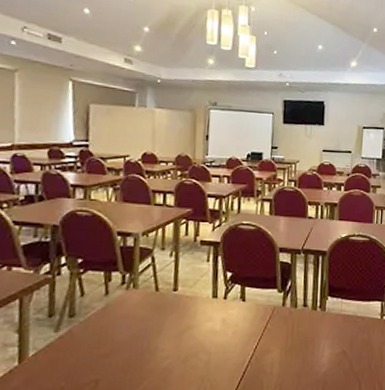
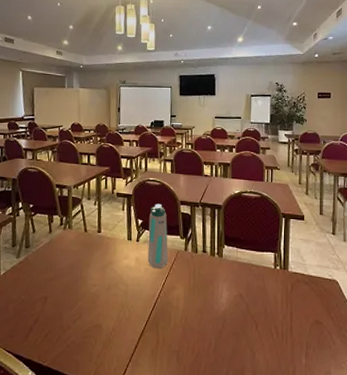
water bottle: none [236,252,263,330] -> present [147,203,169,268]

